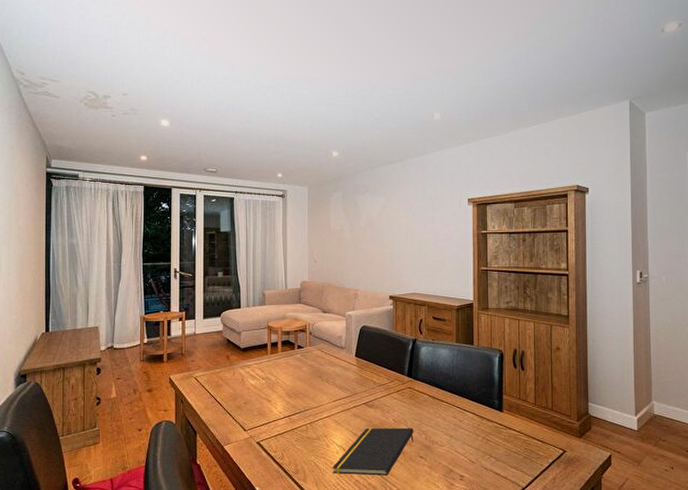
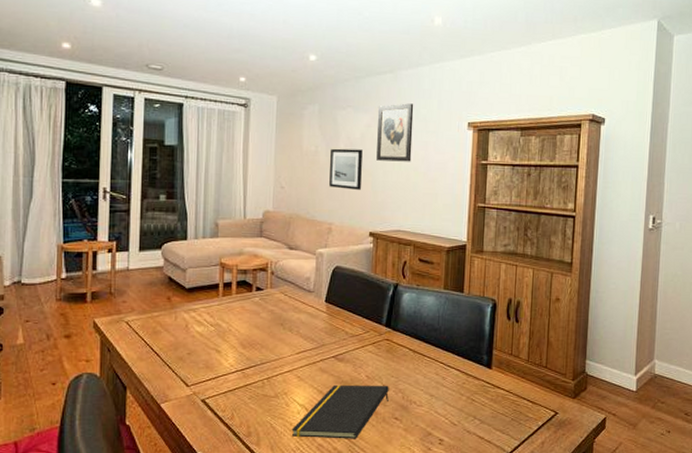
wall art: none [354,227,380,261] -> present [329,148,363,190]
wall art: none [390,186,421,235] -> present [376,103,414,162]

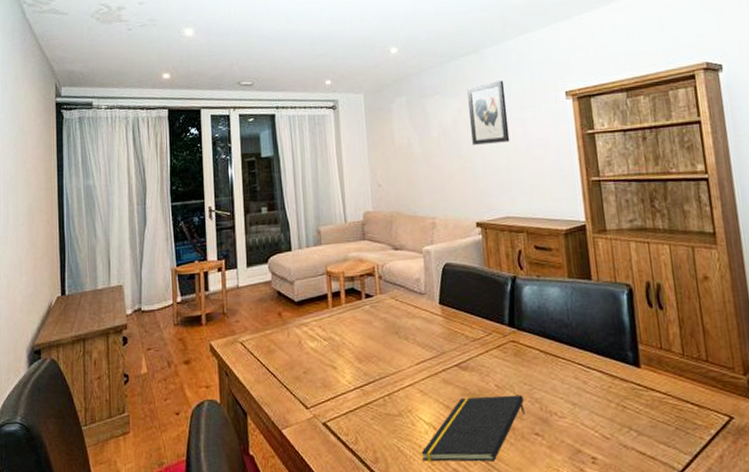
wall art: present [329,148,363,190] -> none [424,135,461,180]

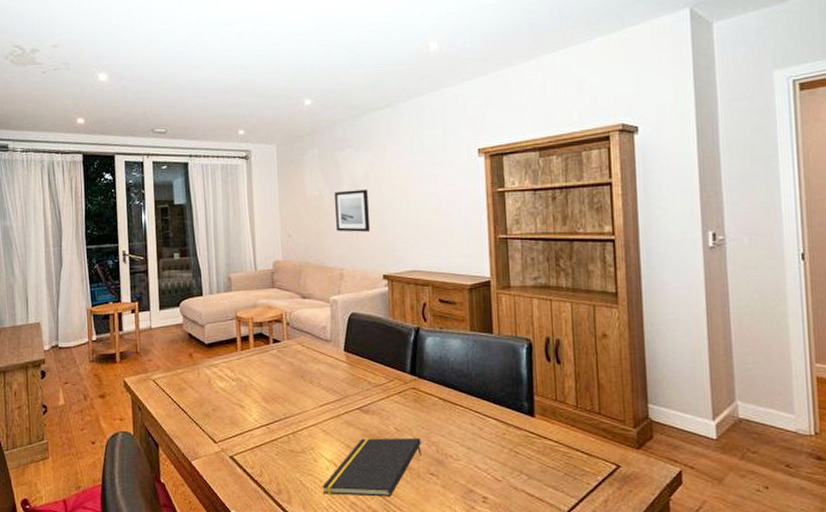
wall art: none [424,135,461,180] -> present [335,189,370,232]
wall art: present [466,81,510,145] -> none [379,136,420,199]

